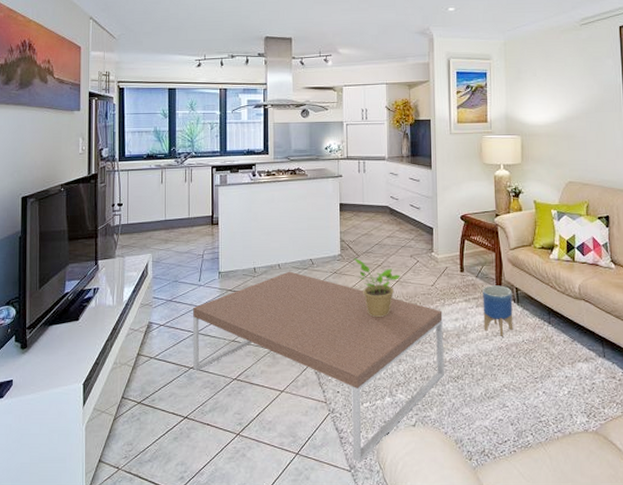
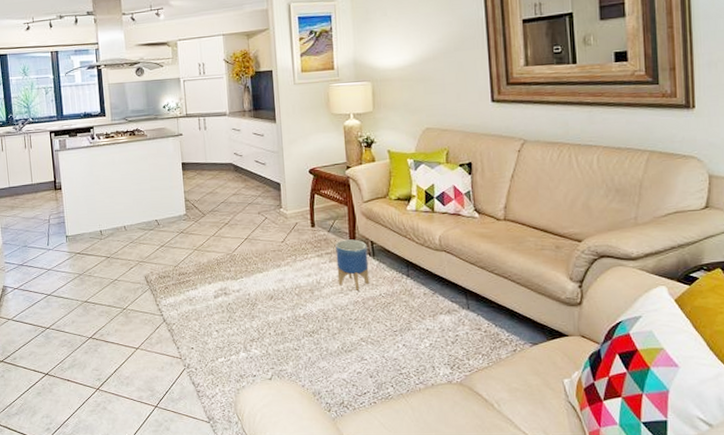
coffee table: present [193,271,444,463] -> none [44,232,299,415]
potted plant: present [353,257,400,318] -> none [199,216,249,276]

